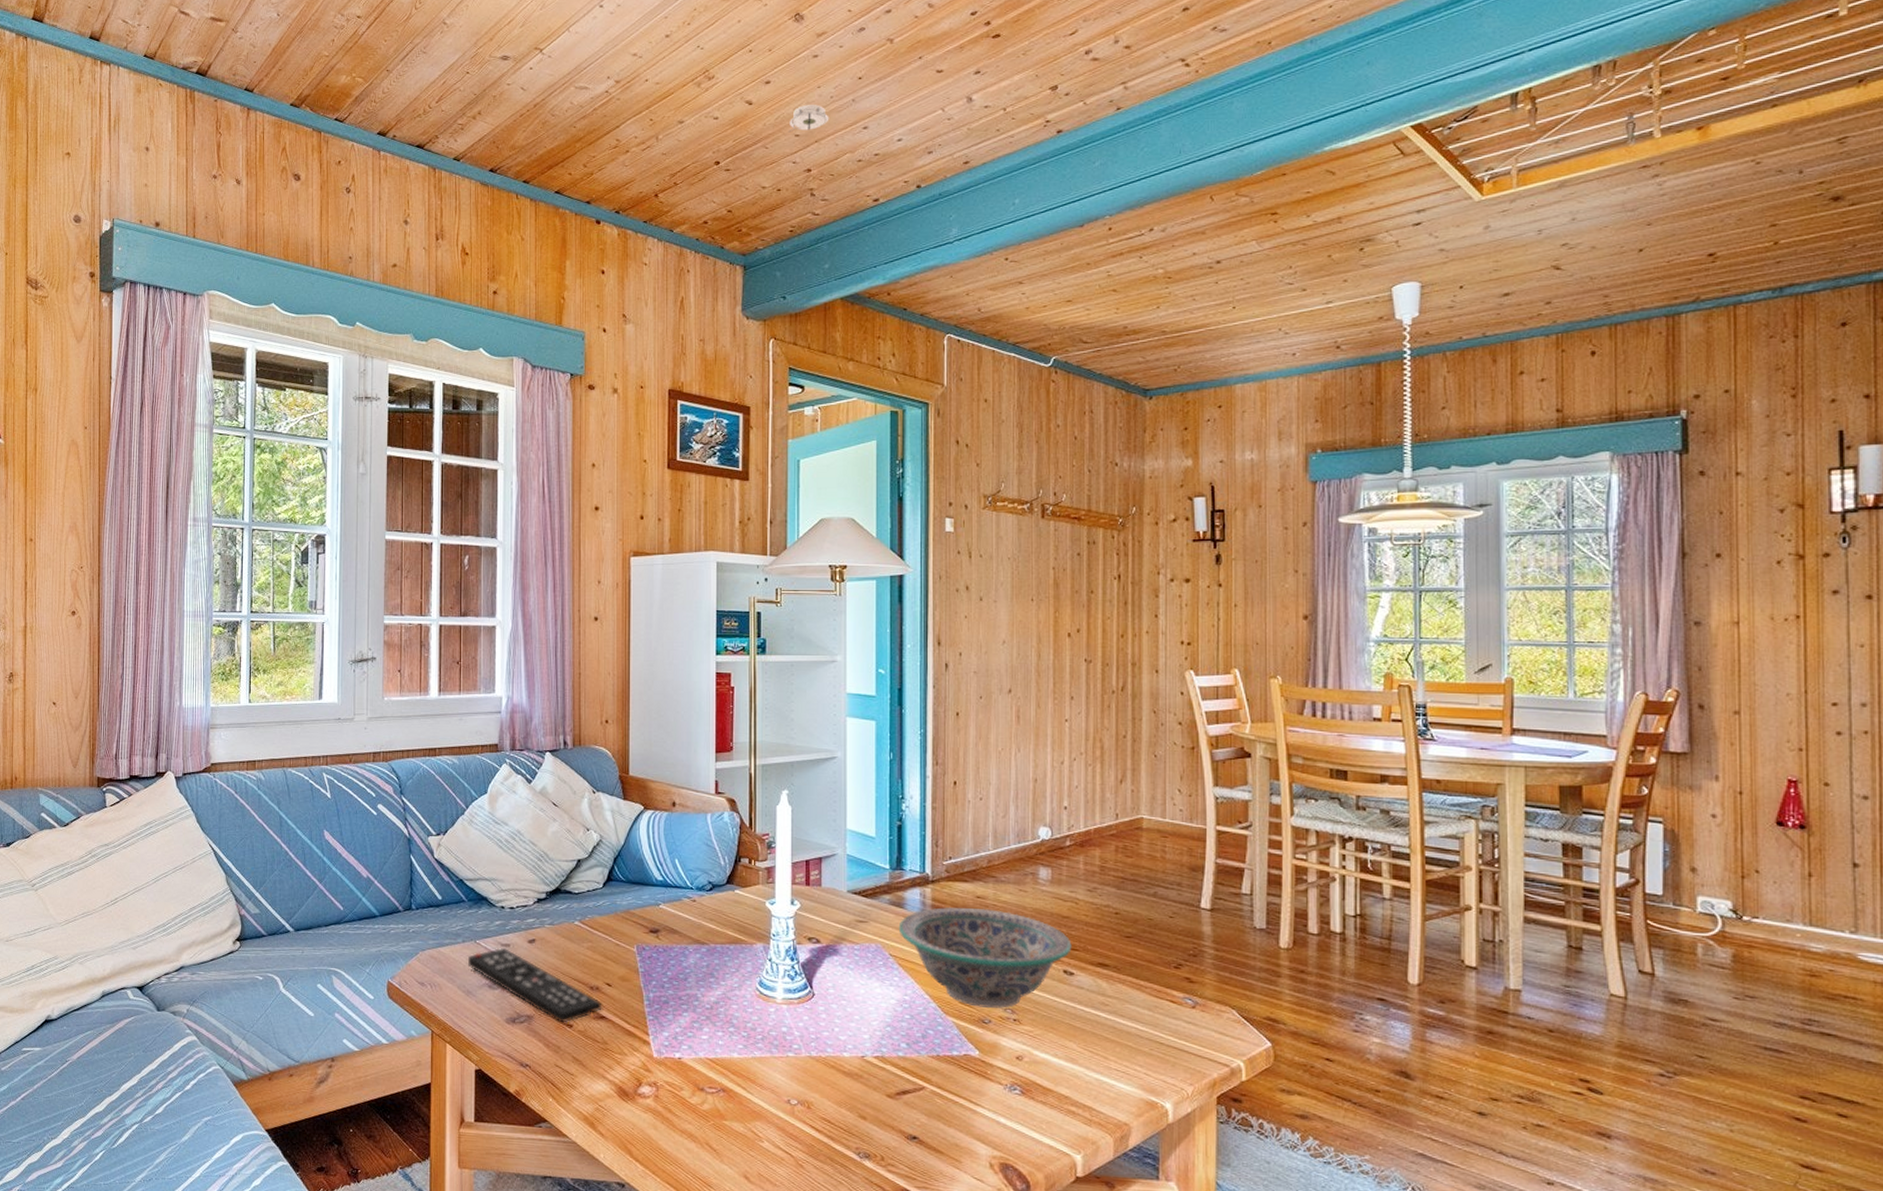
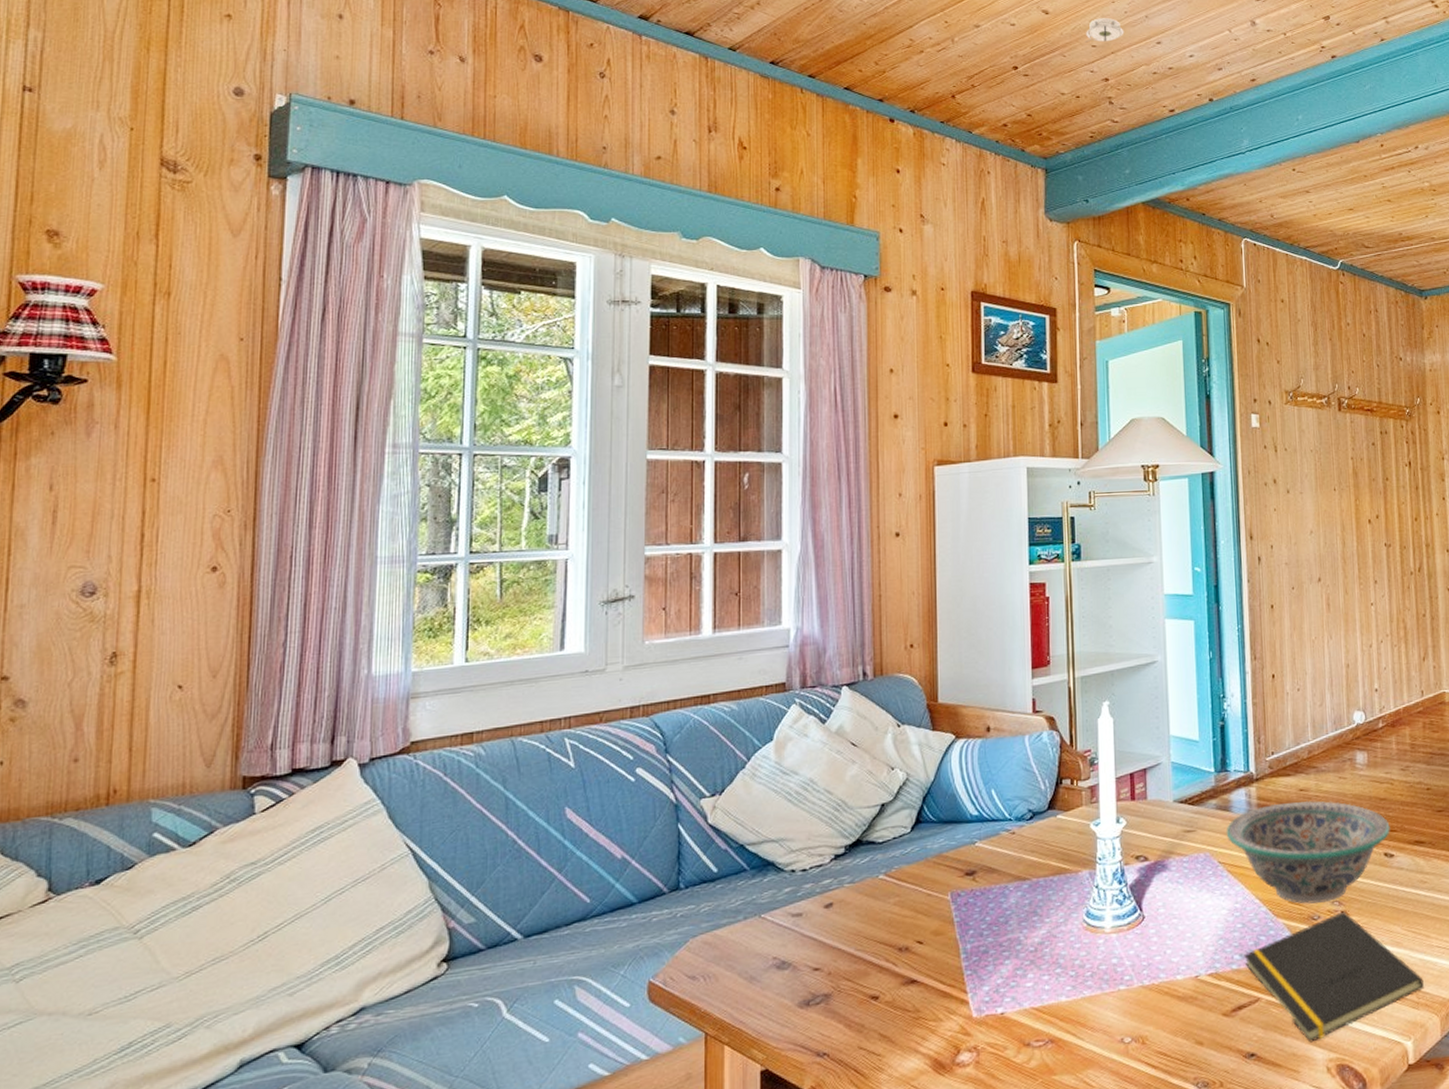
remote control: present [467,947,602,1023] -> none [750,918,913,996]
notepad: none [911,1020,1098,1137] -> present [1244,911,1424,1043]

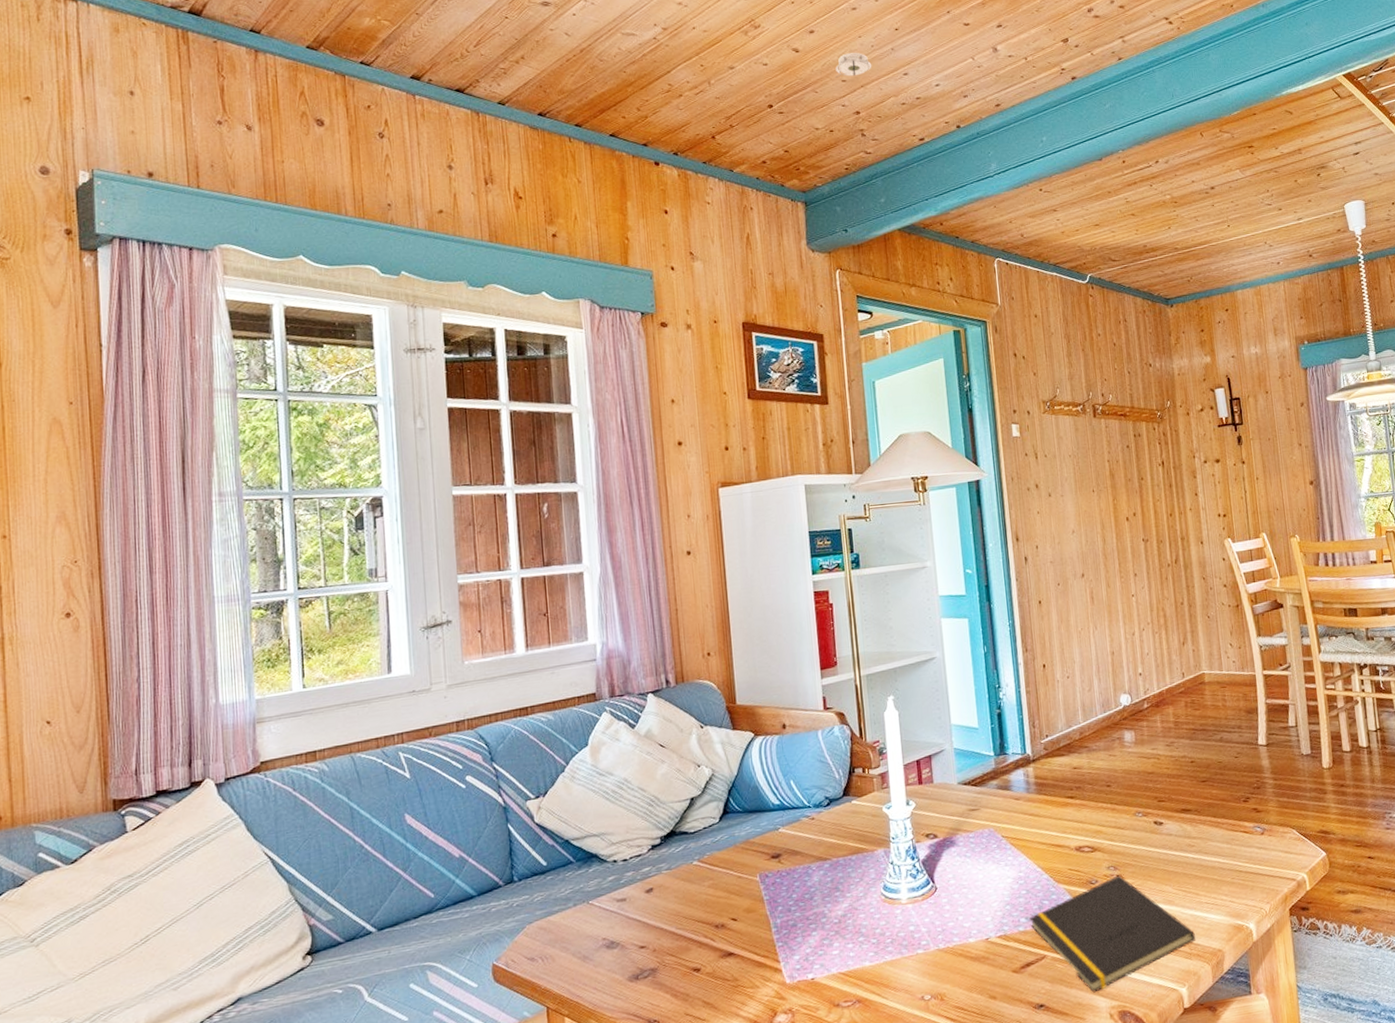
decorative bowl: present [1226,800,1390,904] -> none [1007,776,1159,871]

